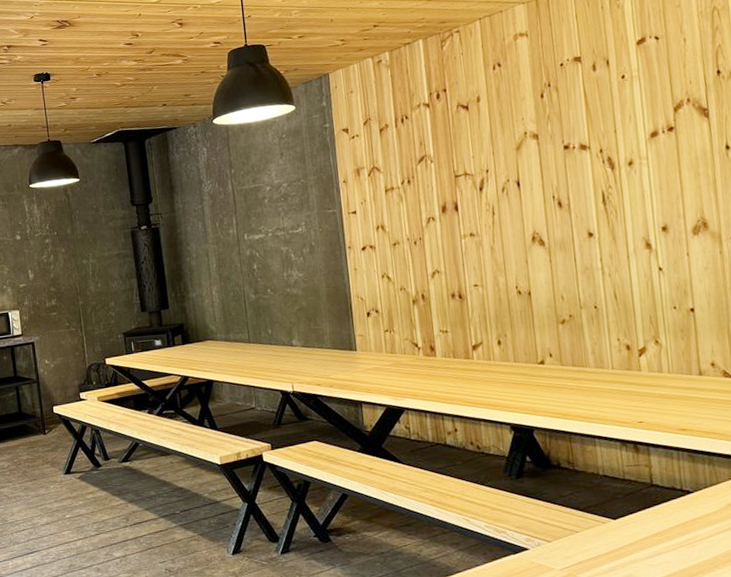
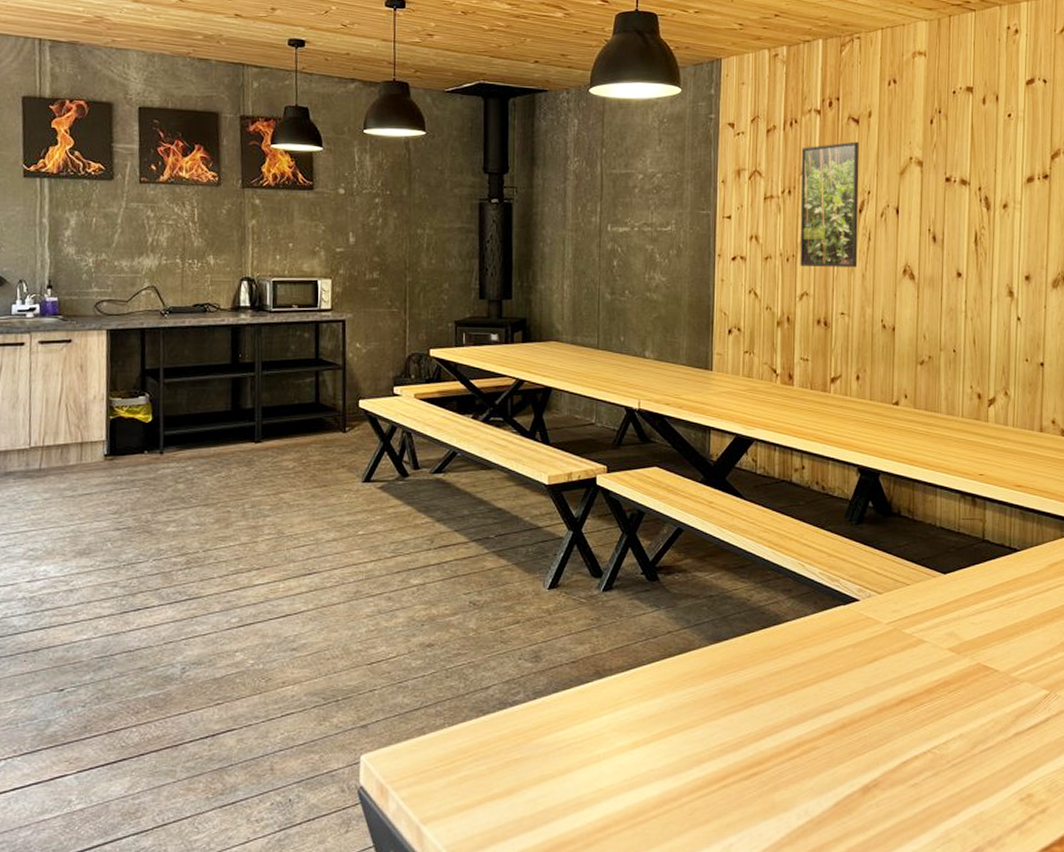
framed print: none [416,126,485,247] -> present [800,141,859,268]

